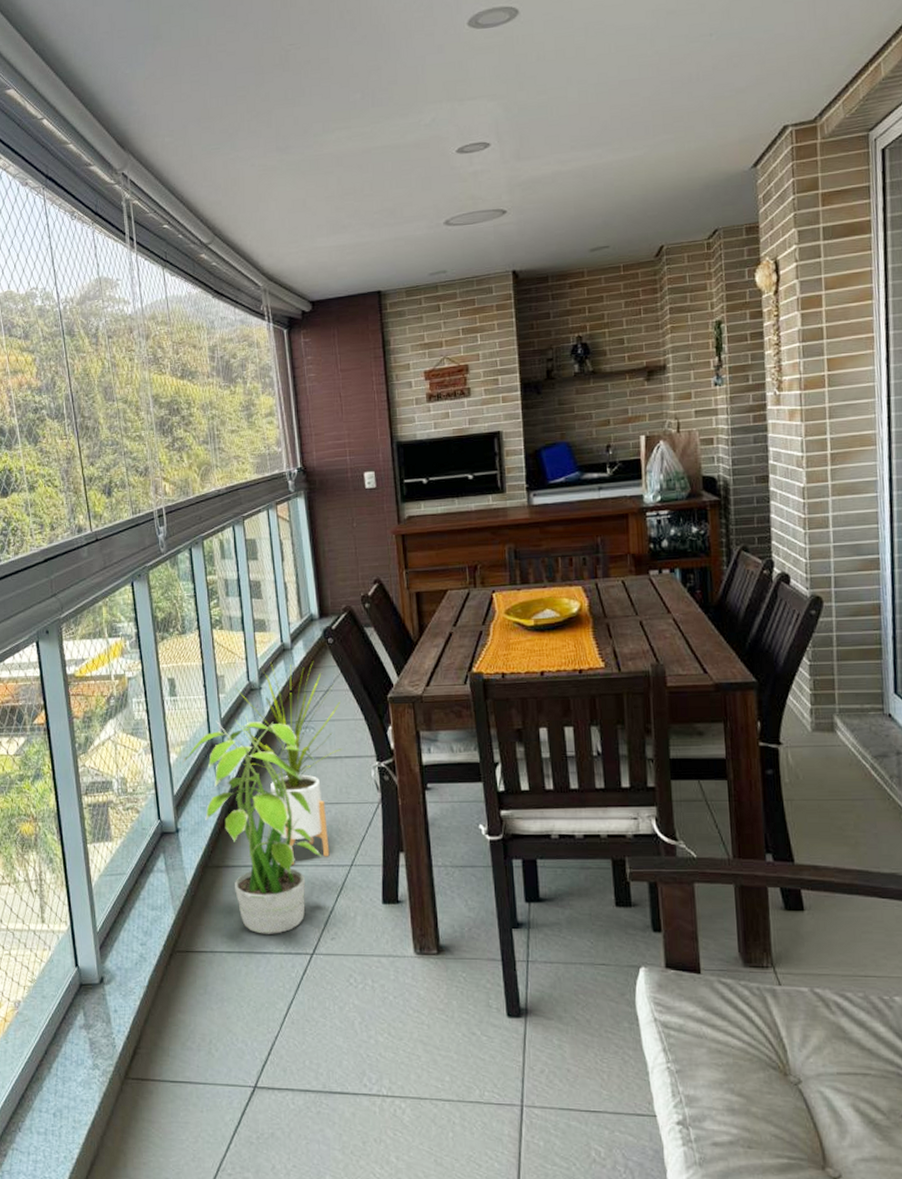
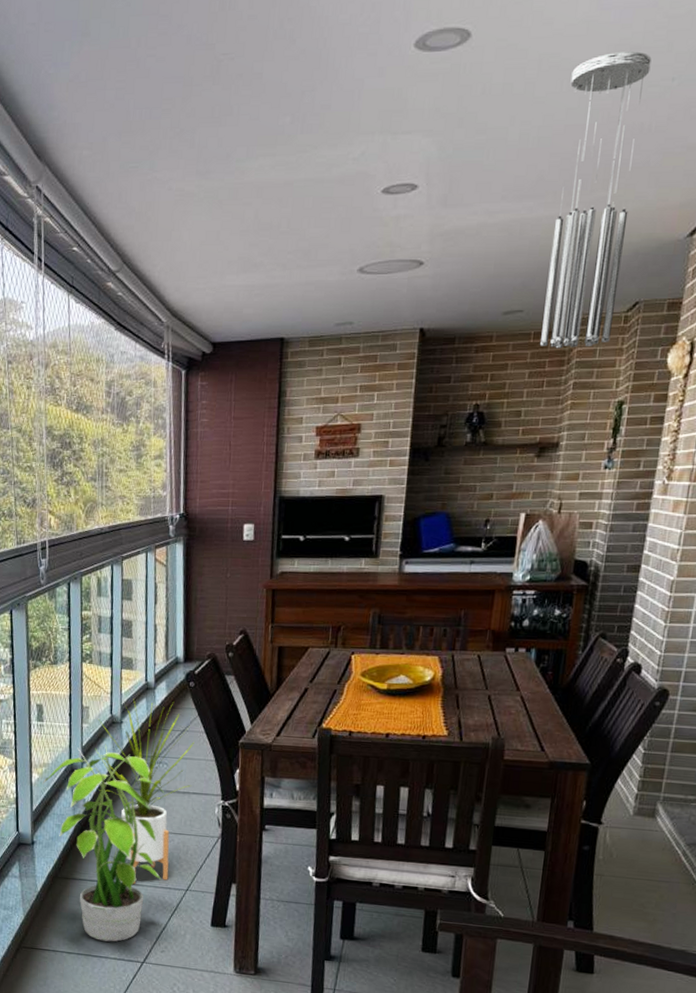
wind chime: none [617,14,697,278] -> present [540,51,652,349]

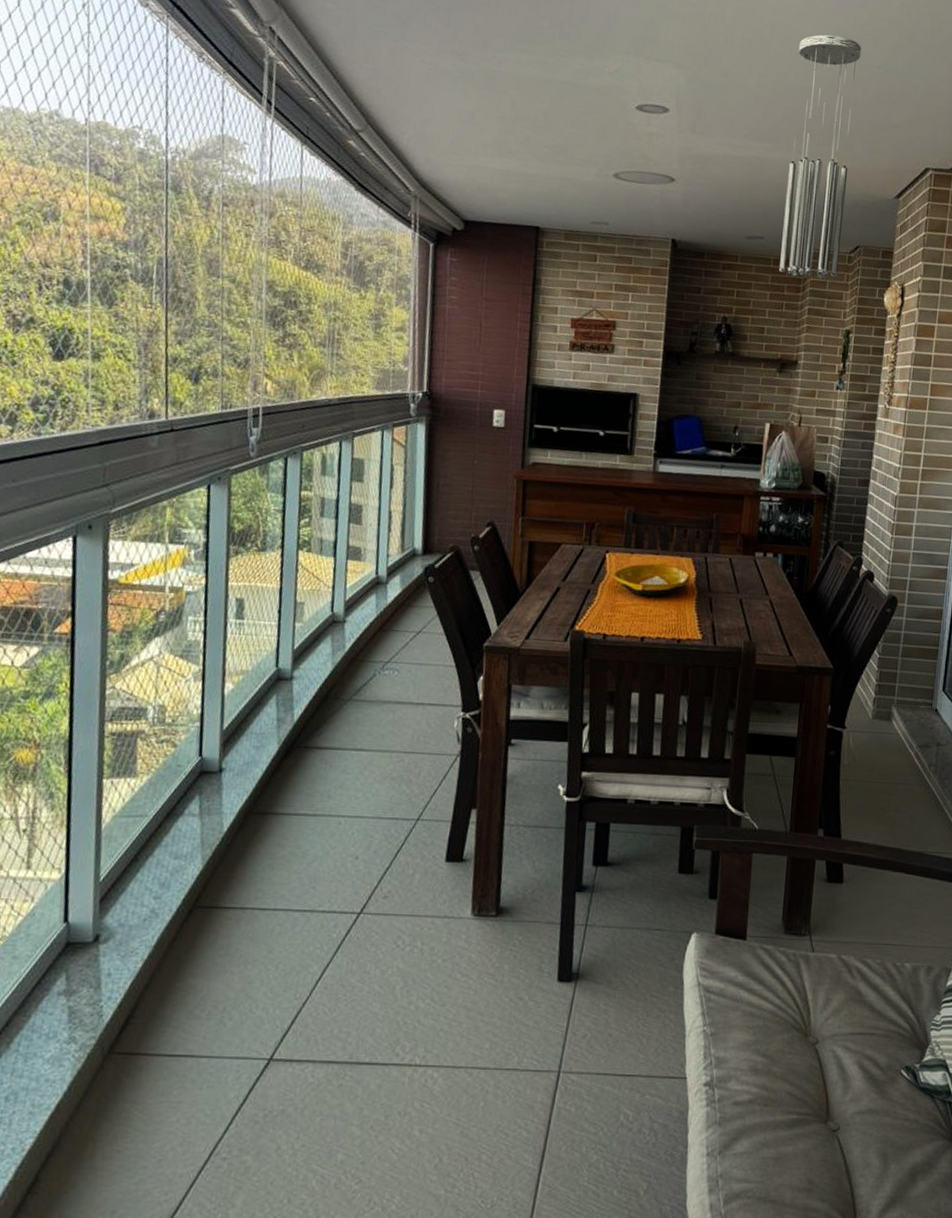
potted plant: present [42,744,165,942] -> none [237,647,395,891]
house plant: present [98,699,194,885] -> none [310,595,432,817]

